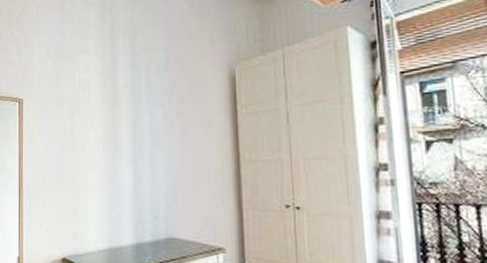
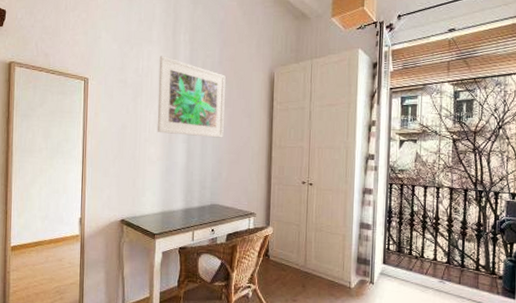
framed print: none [97,65,177,155] -> present [157,56,226,138]

